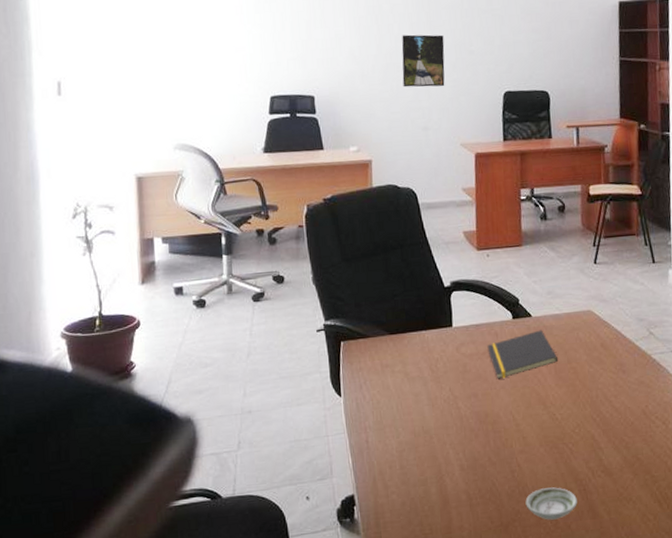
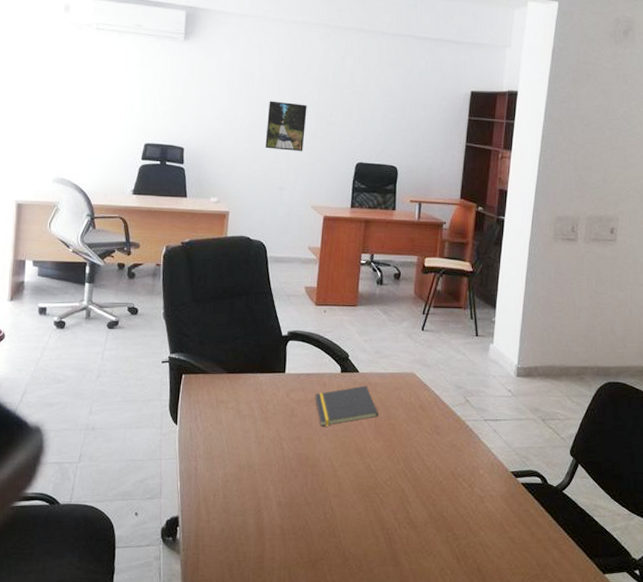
saucer: present [525,487,577,520] -> none [334,532,382,563]

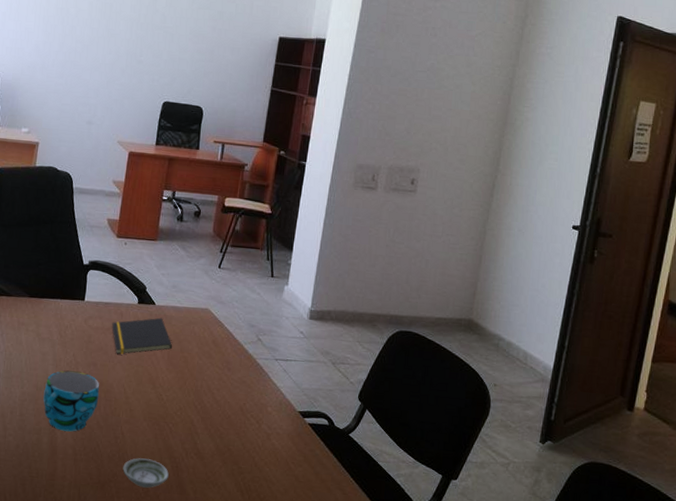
cup: none [247,447,306,511] -> present [43,370,100,432]
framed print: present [265,101,307,152] -> none [76,37,119,89]
saucer: none [334,532,382,563] -> present [123,458,169,488]

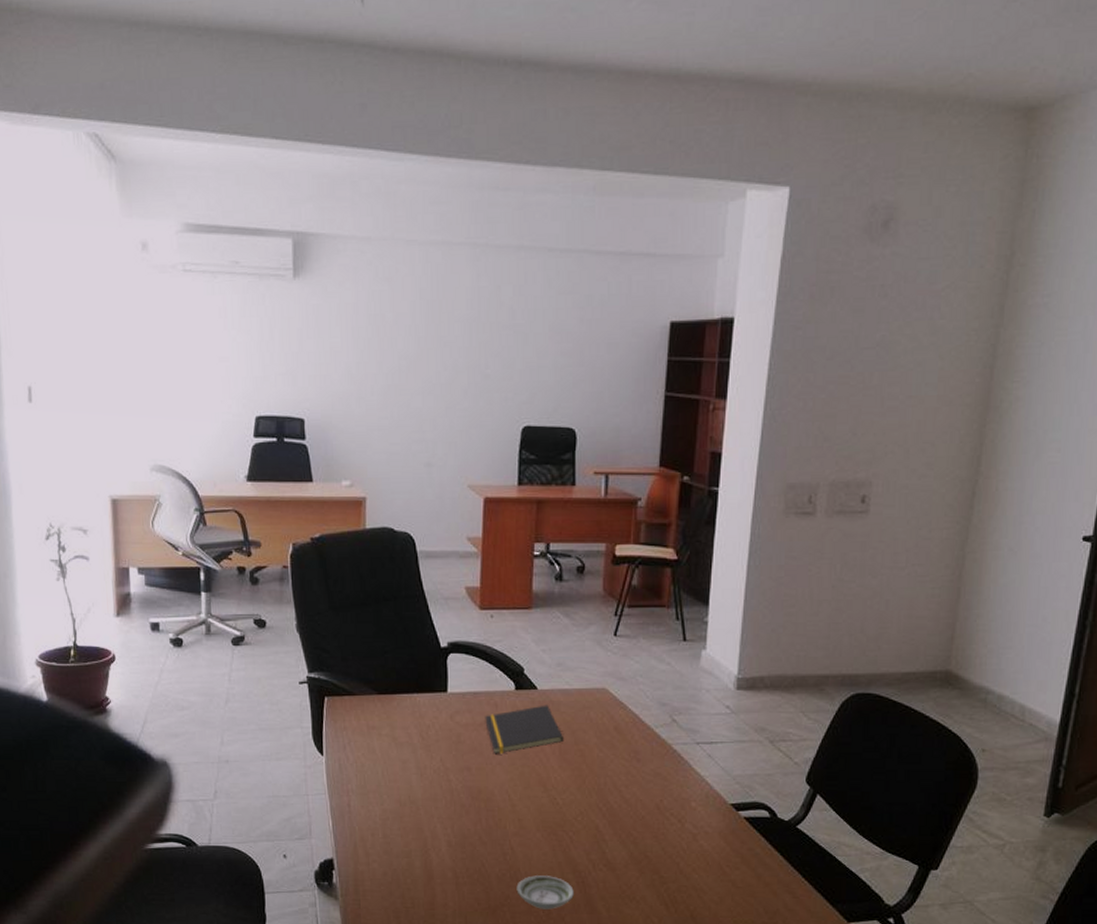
cup: present [43,370,100,432] -> none [409,779,478,852]

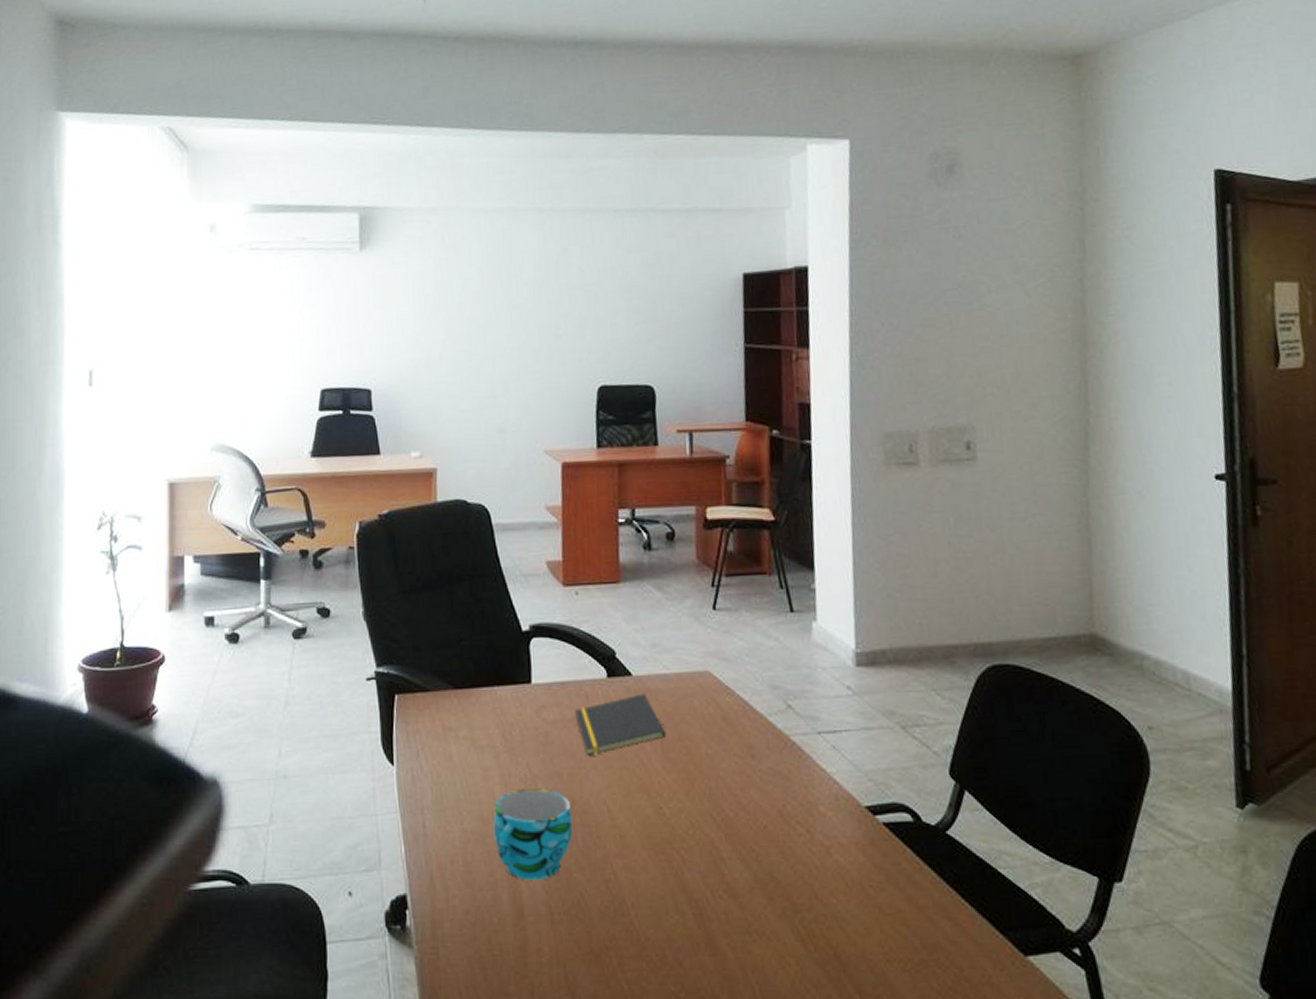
cup: none [409,779,478,852] -> present [493,789,573,880]
saucer: present [516,875,574,910] -> none [622,907,692,952]

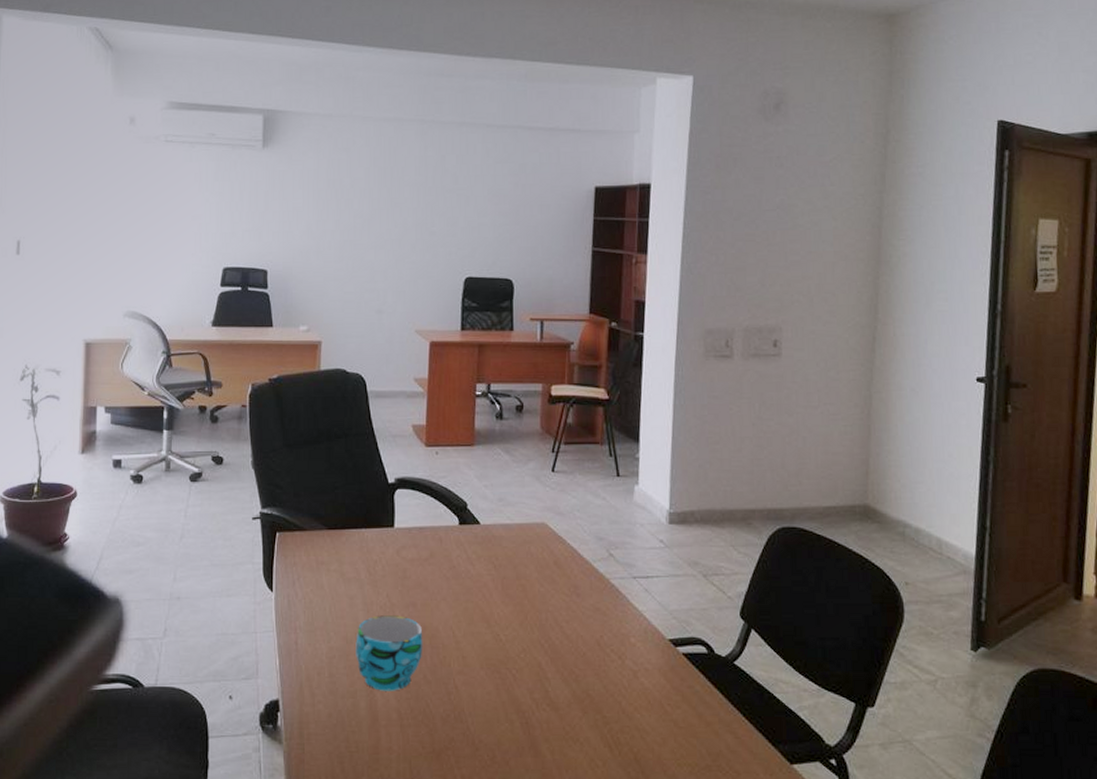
notepad: present [575,693,667,756] -> none [430,539,507,590]

